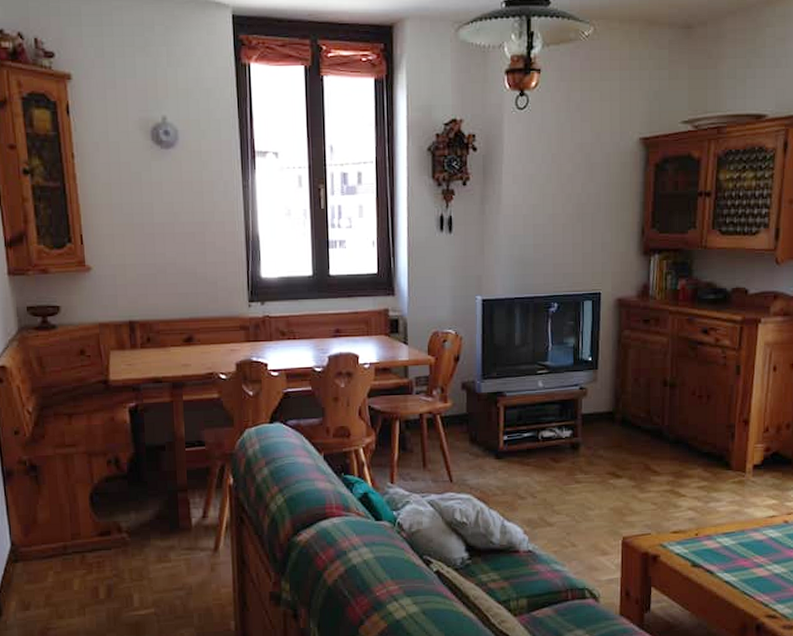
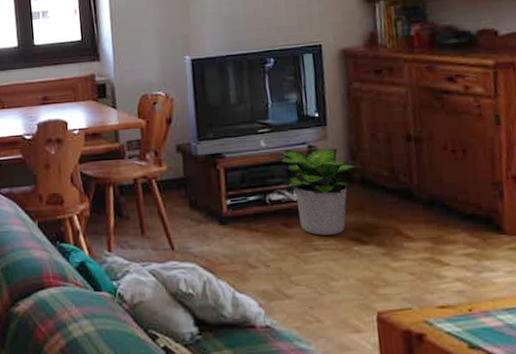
potted plant: none [548,389,628,470] -> present [273,148,367,236]

